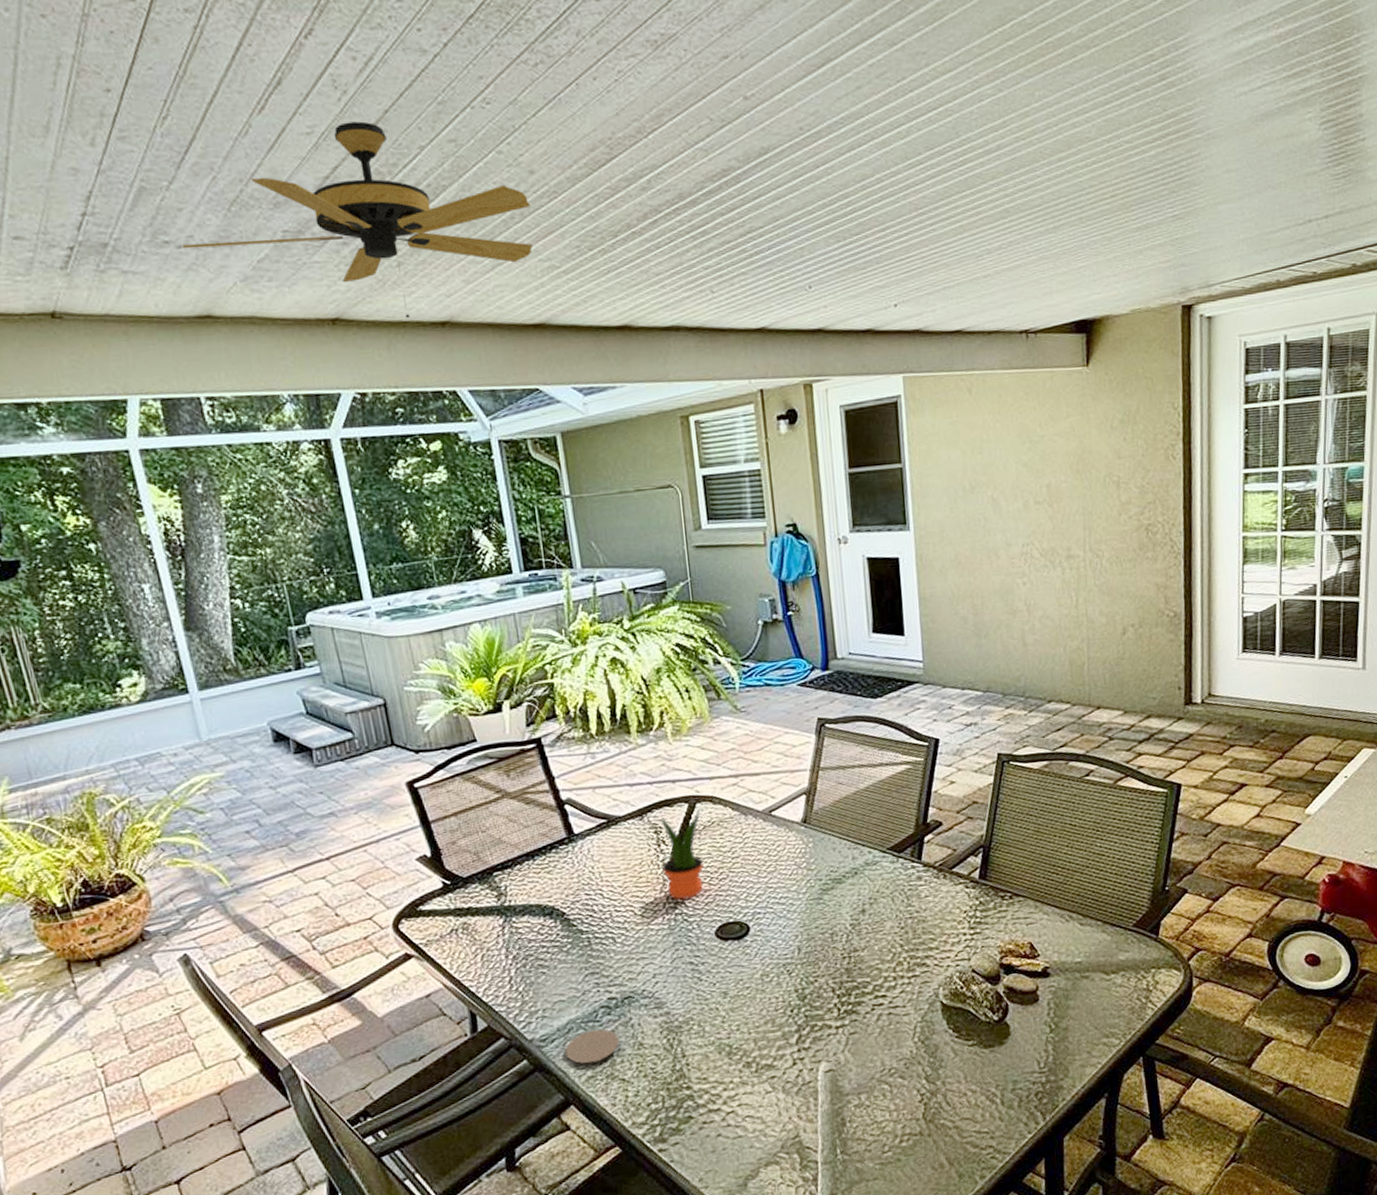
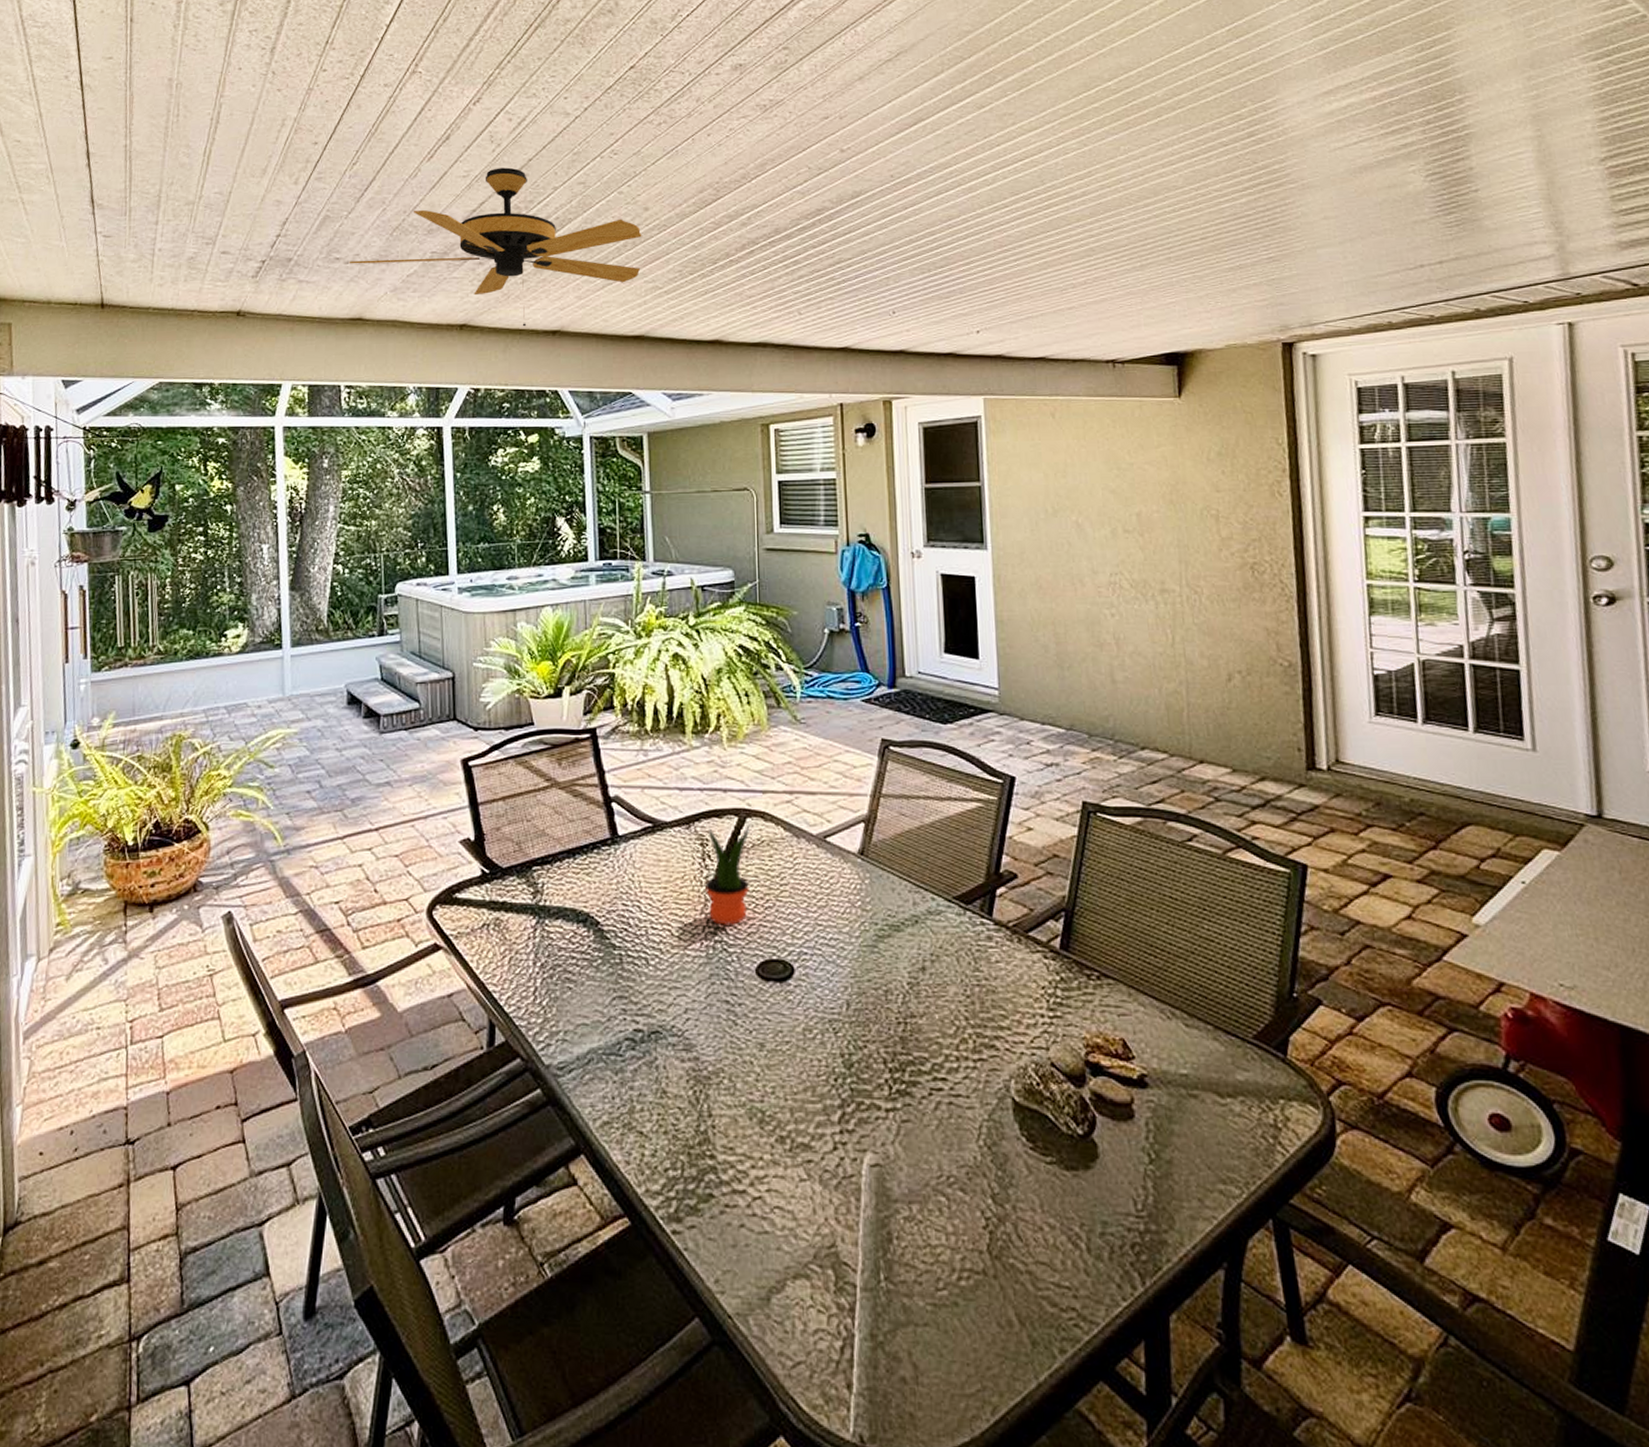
coaster: present [565,1029,619,1064] -> none [582,1065,641,1106]

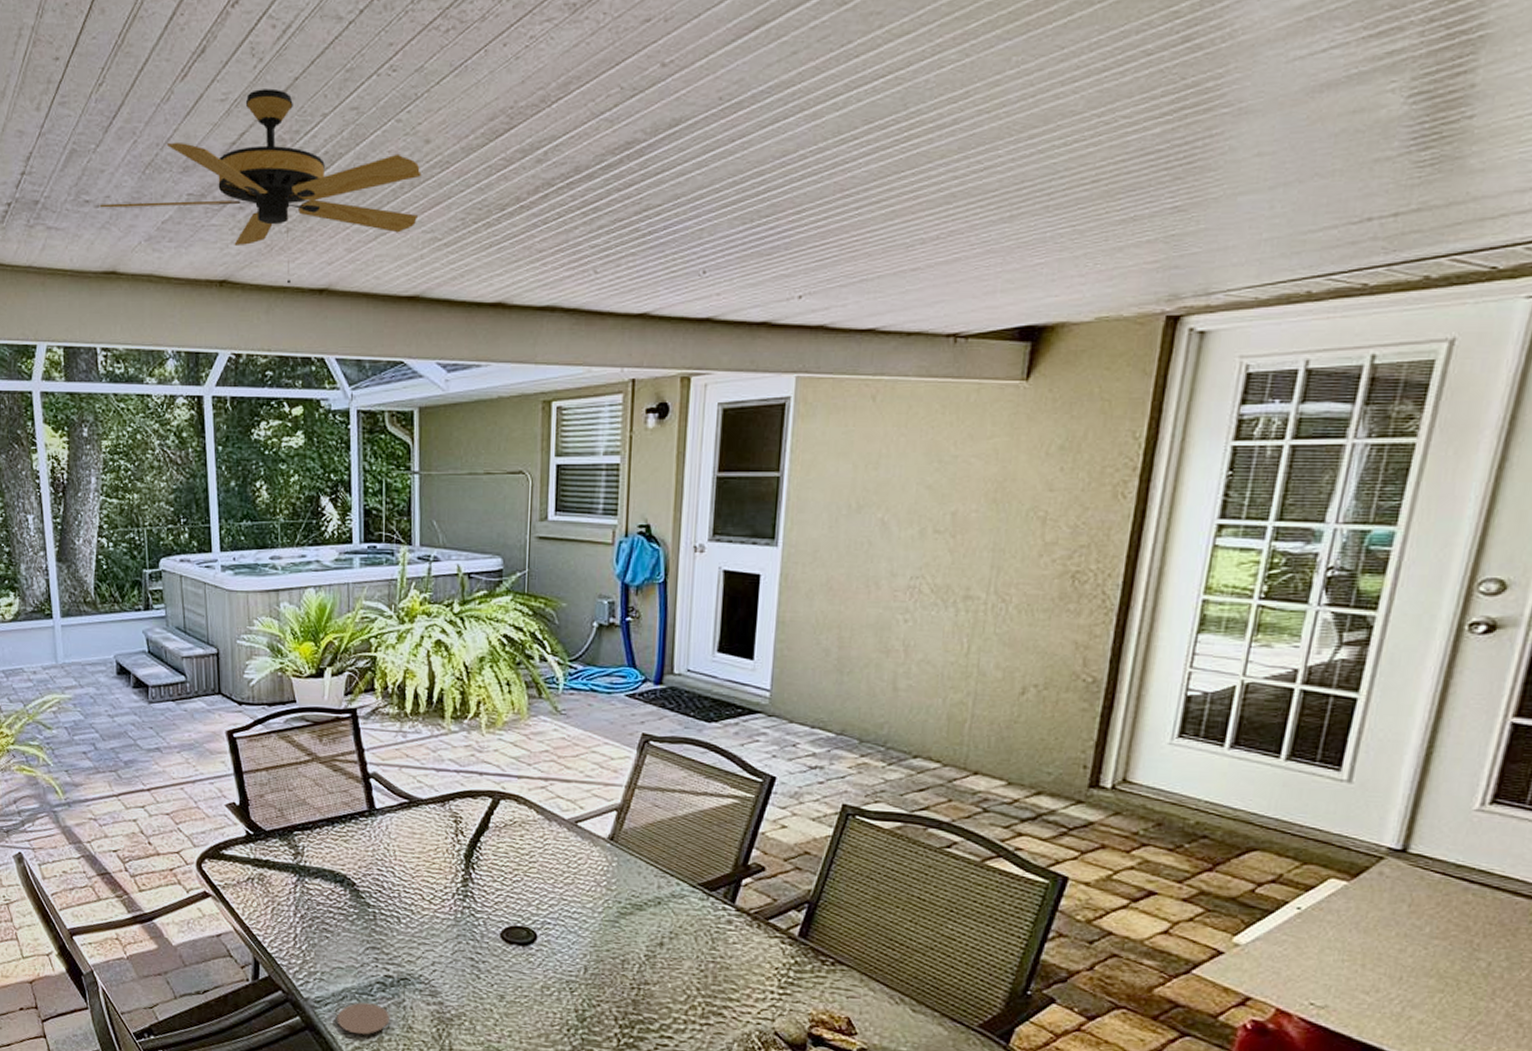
coaster: none [582,1065,641,1106] -> present [337,1002,390,1035]
potted plant: present [705,825,750,925] -> none [457,805,504,894]

